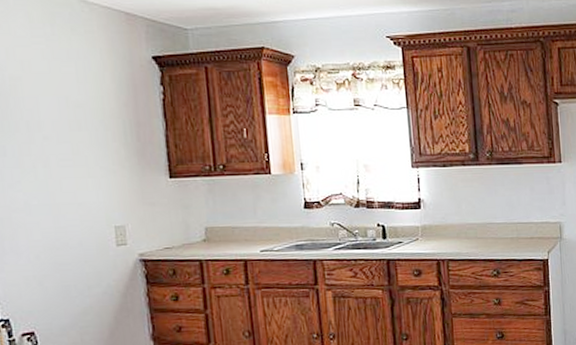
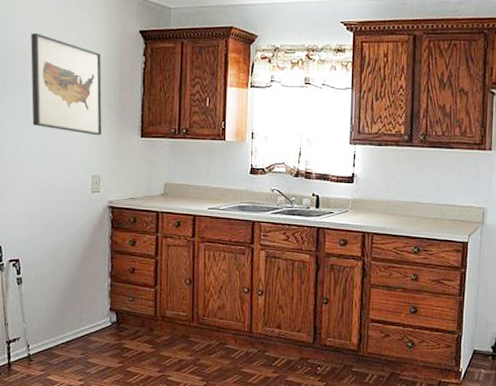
wall art: none [14,66,120,181] -> present [31,33,102,136]

